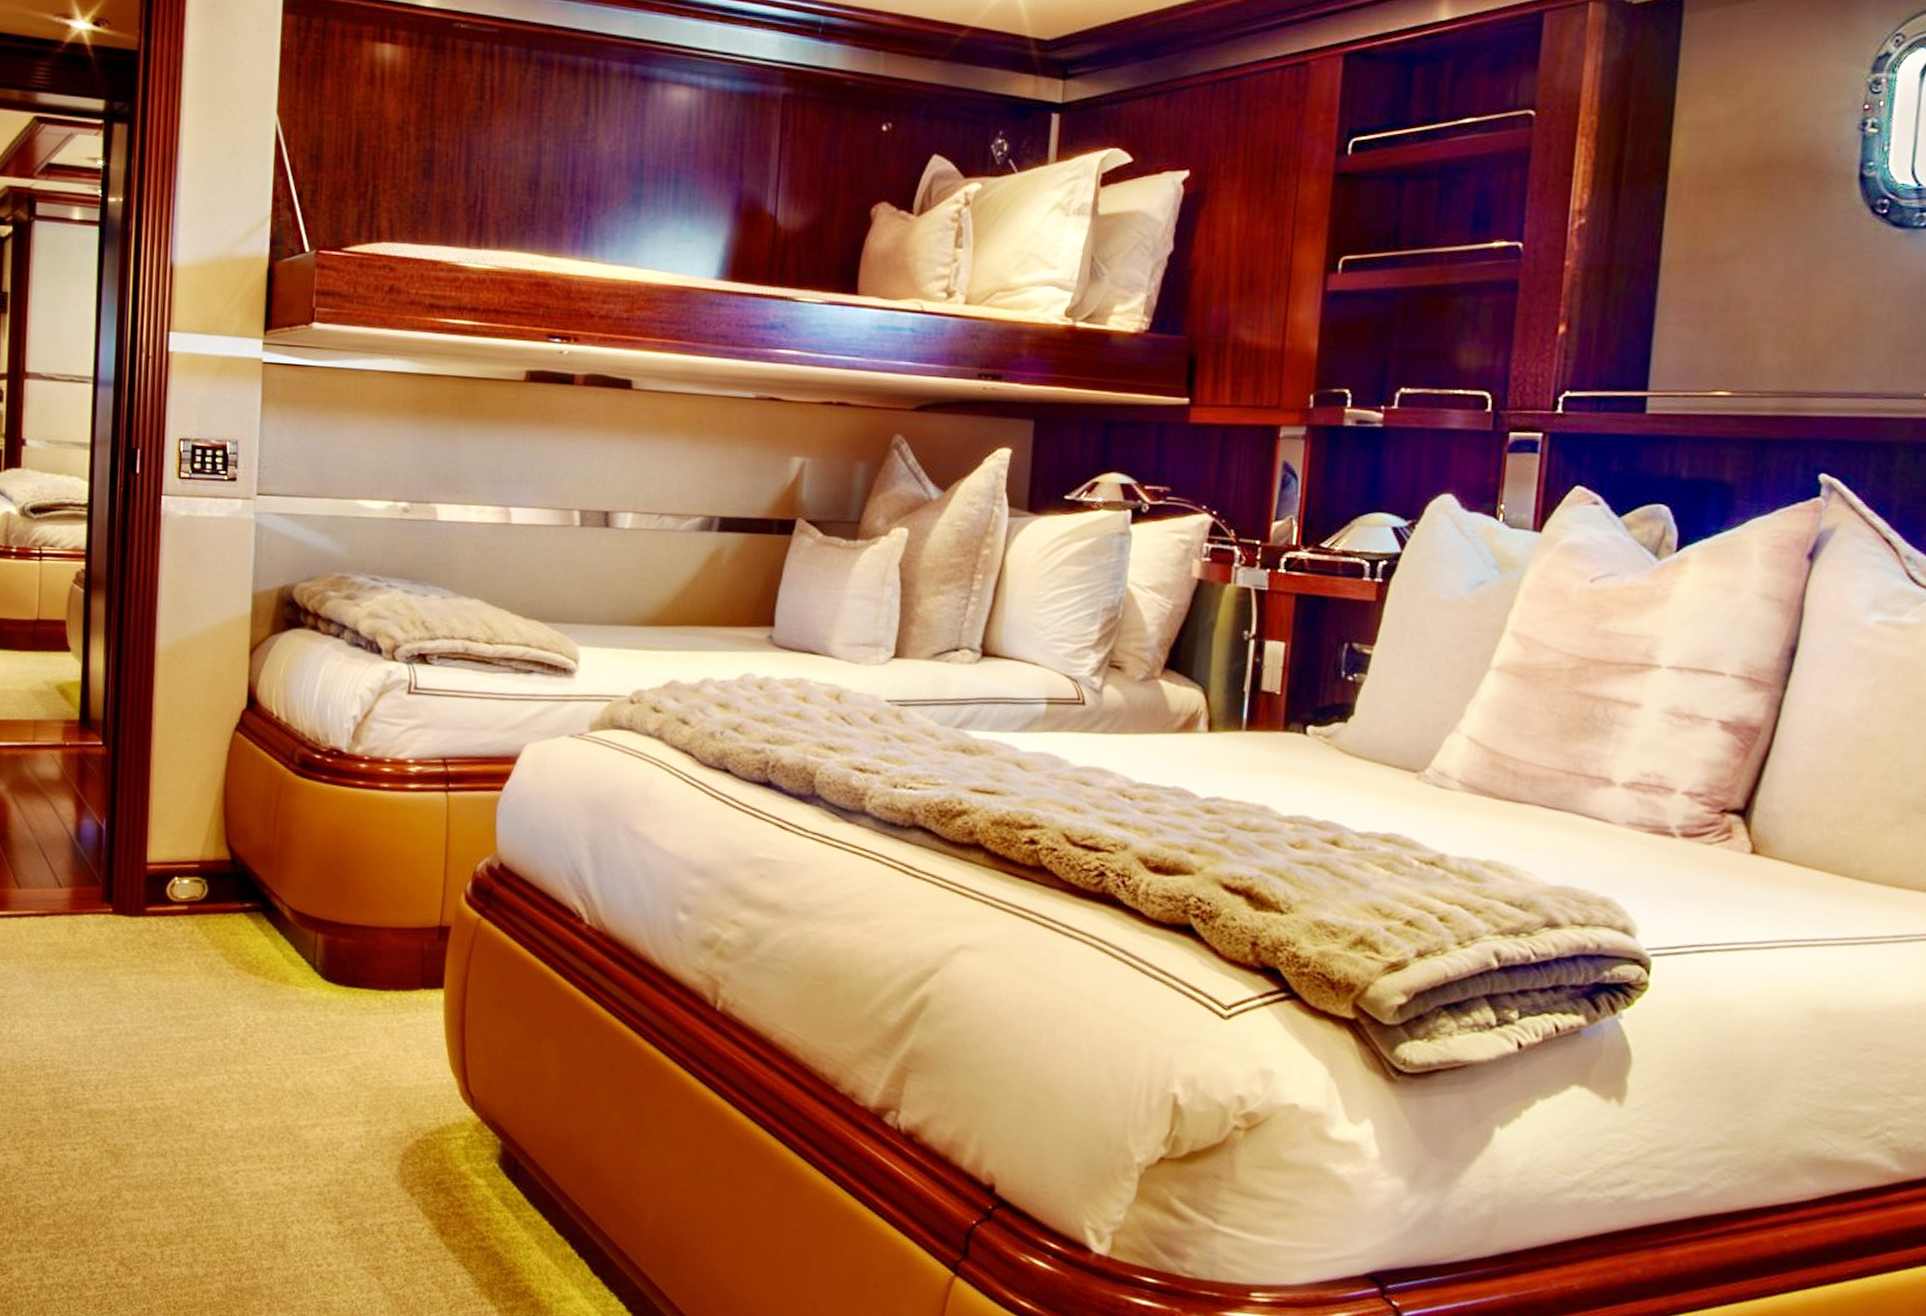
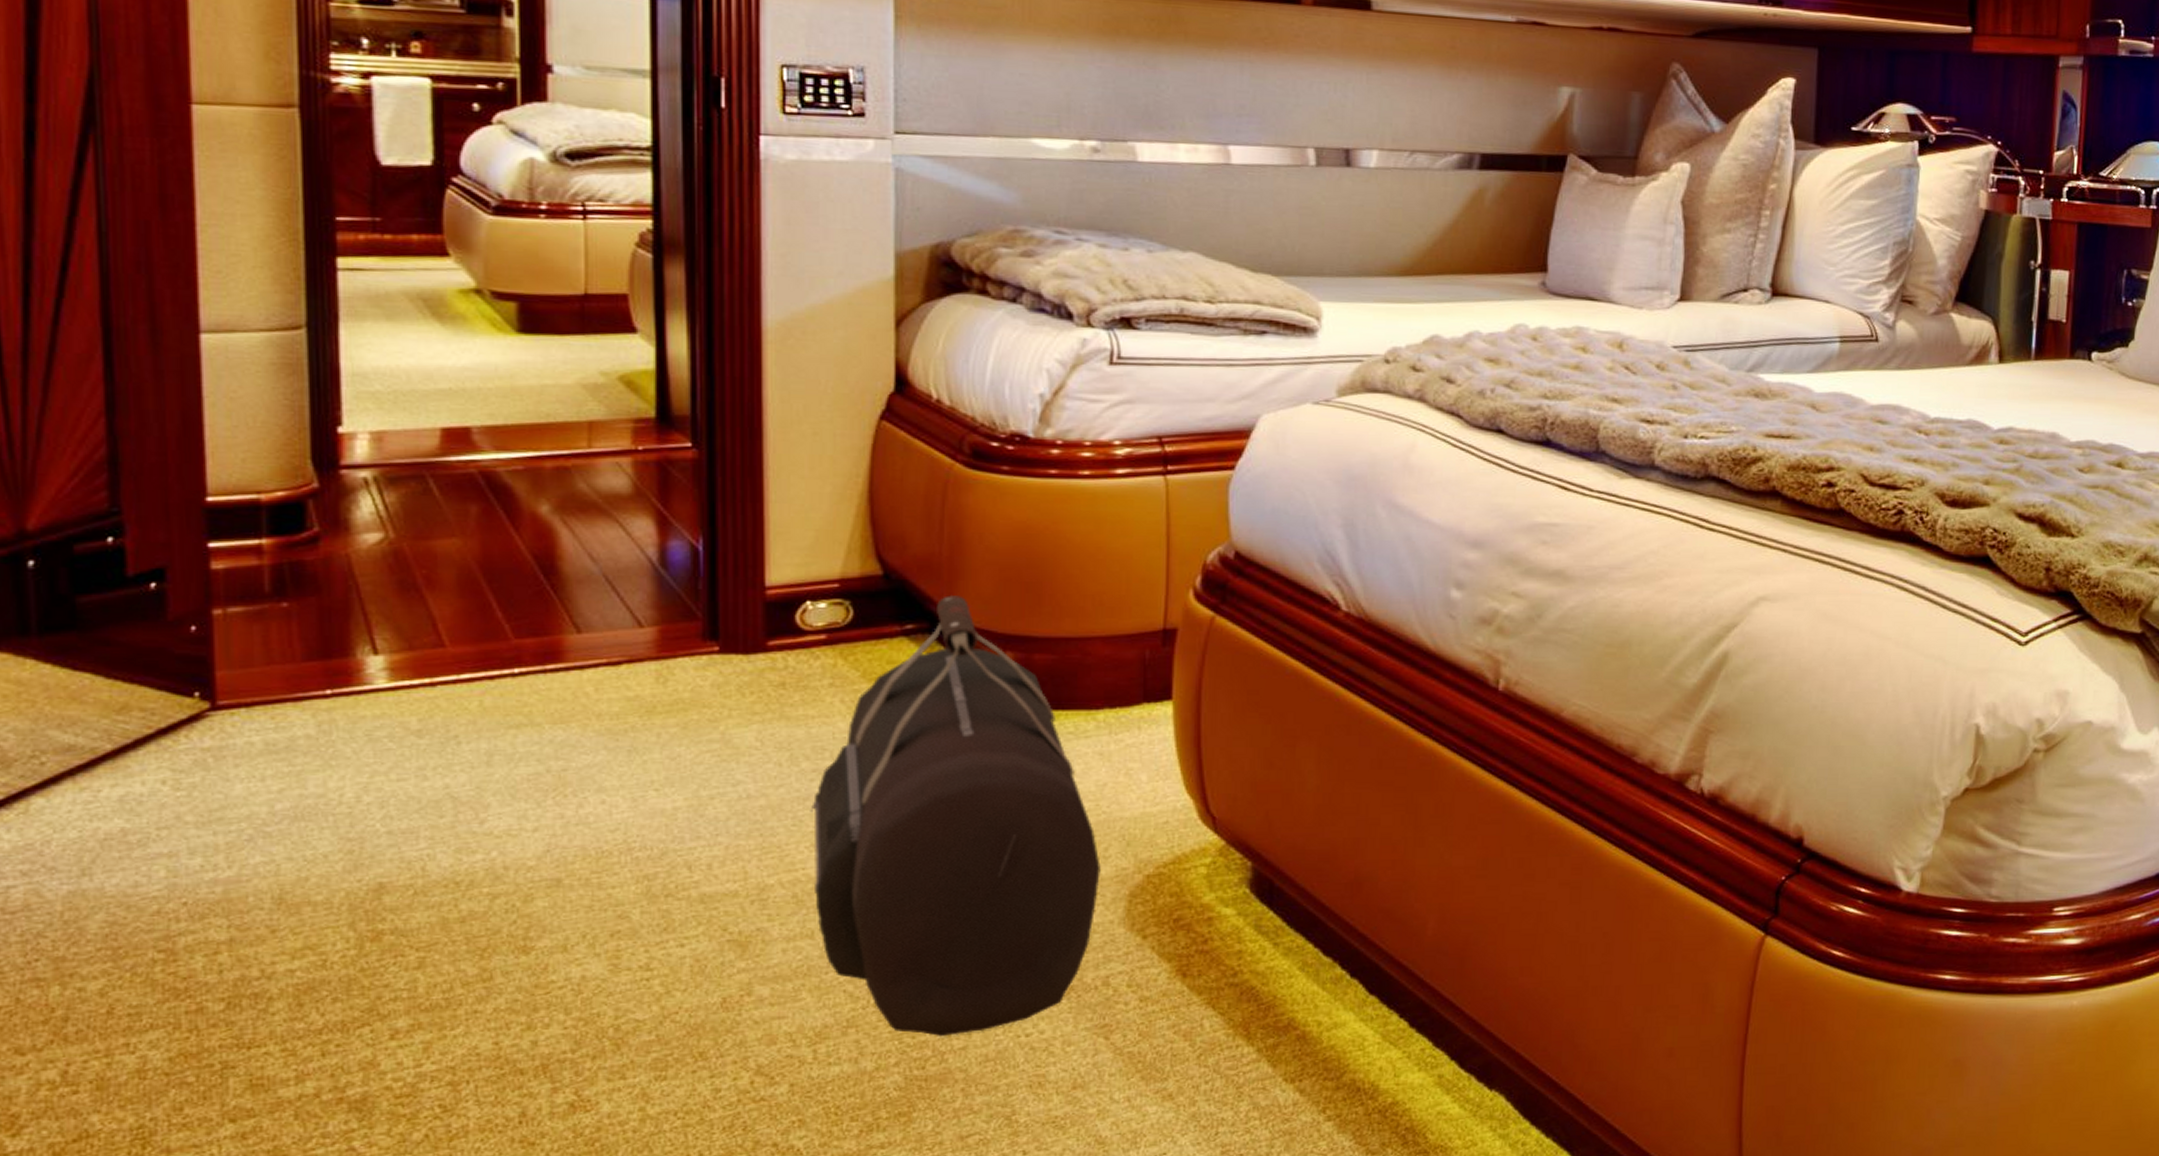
duffel bag: none [169,881,381,1256] -> present [810,595,1101,1036]

